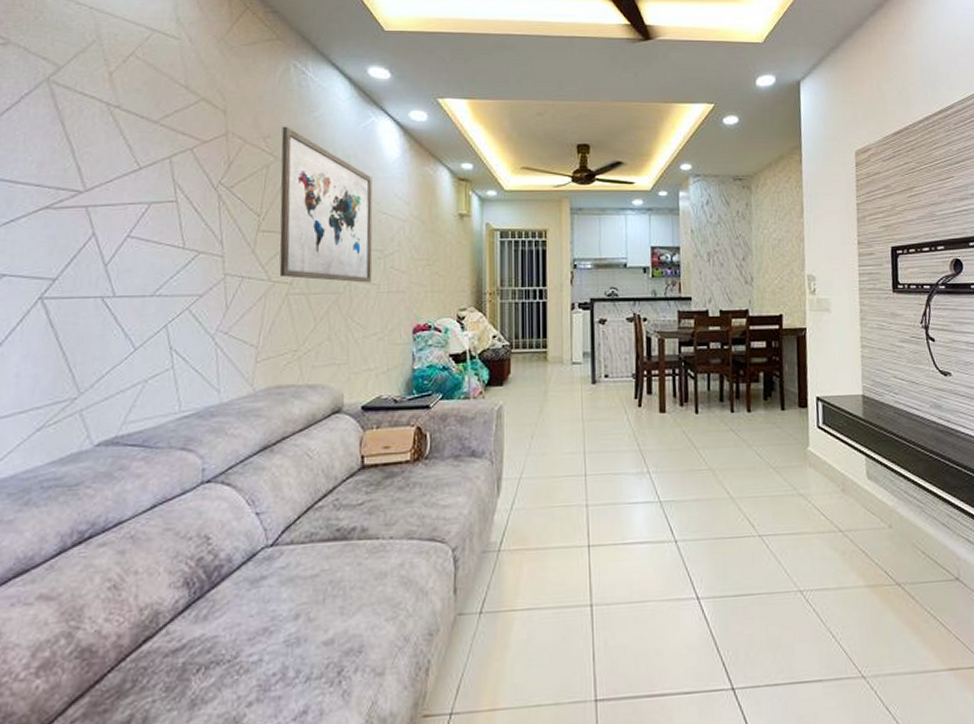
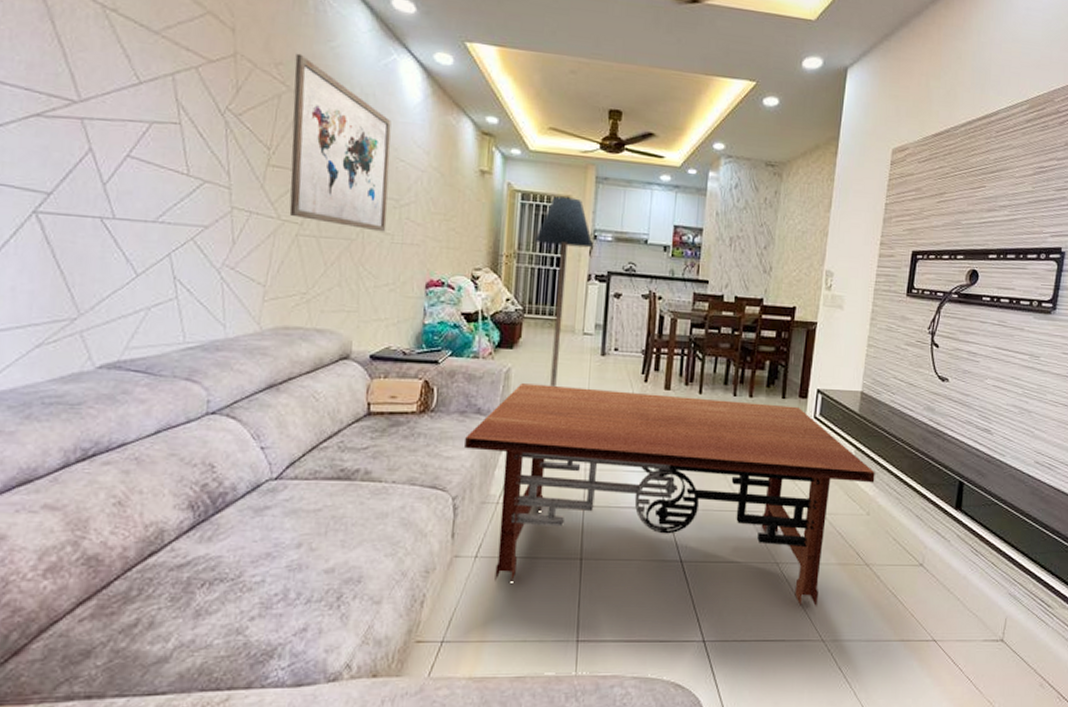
coffee table: none [461,417,892,639] -> present [465,383,875,606]
floor lamp: none [516,230,573,421] -> present [534,196,593,387]

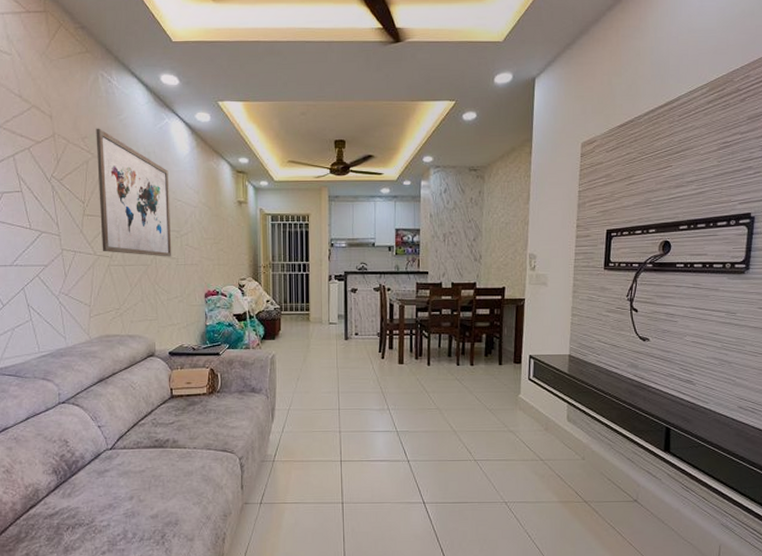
coffee table: present [465,383,875,606] -> none [245,366,587,538]
floor lamp: present [534,196,593,387] -> none [284,215,331,367]

